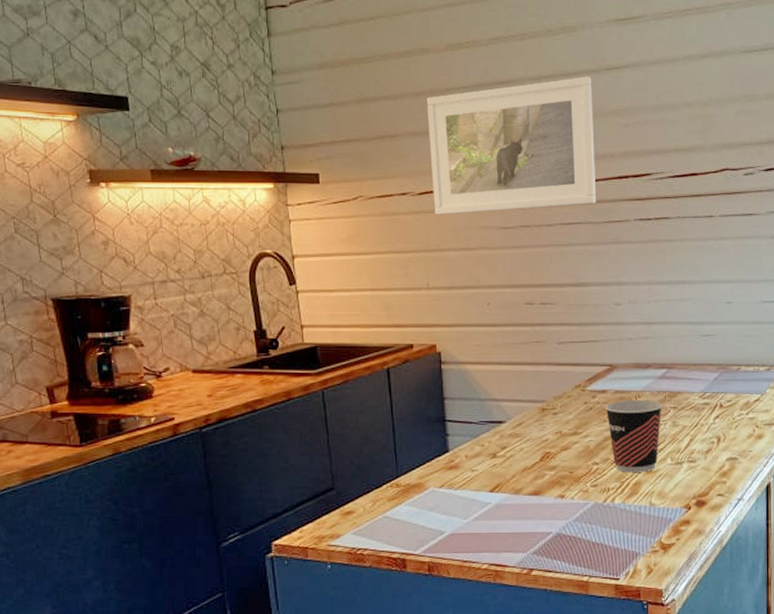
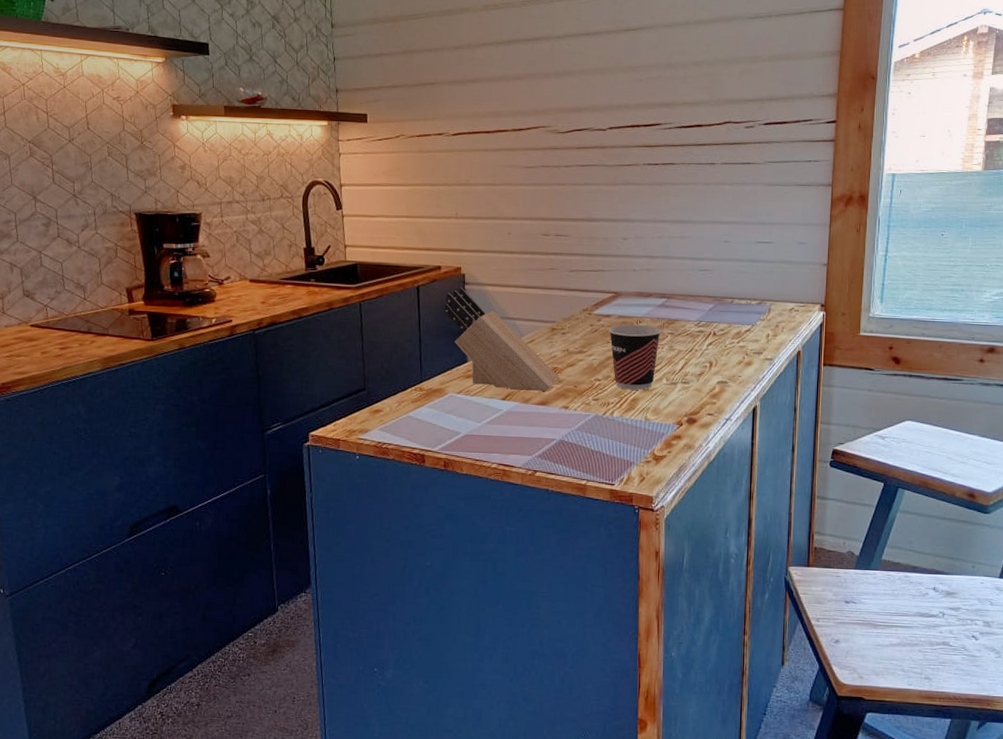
knife block: none [419,367,554,480] -> present [444,287,561,391]
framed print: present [426,76,597,215] -> none [464,36,611,154]

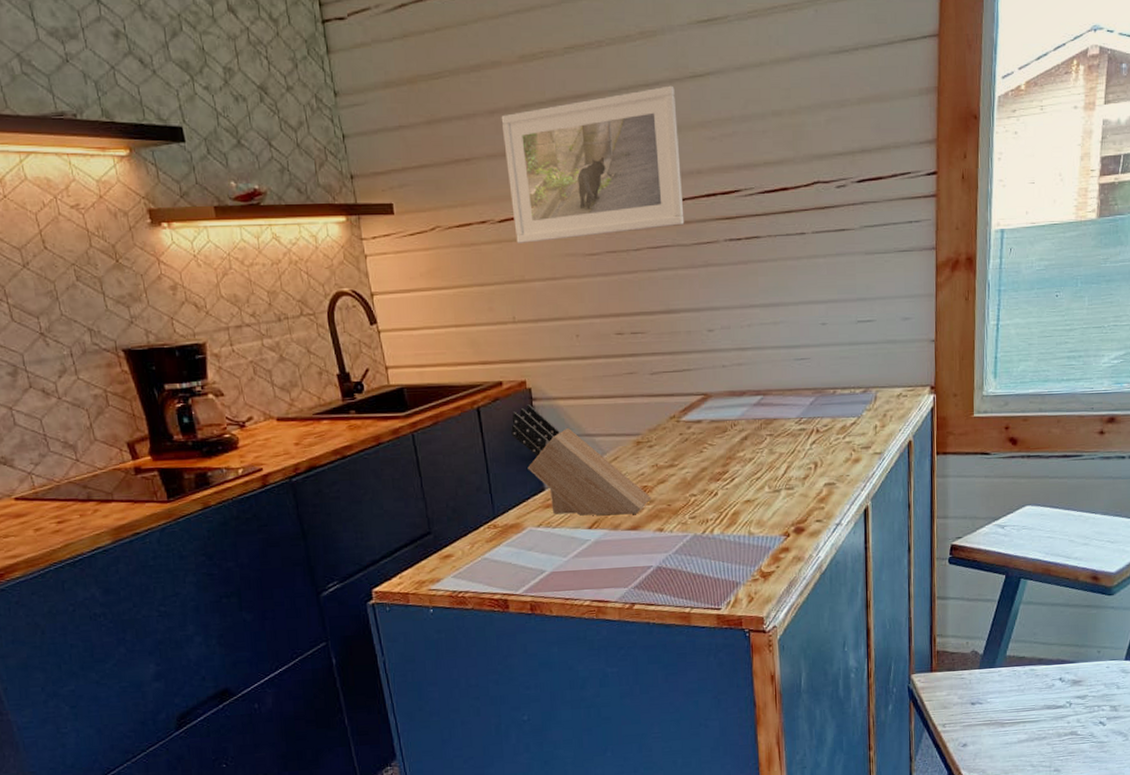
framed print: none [464,36,611,154] -> present [501,85,685,243]
cup: present [609,324,662,390] -> none [701,428,760,503]

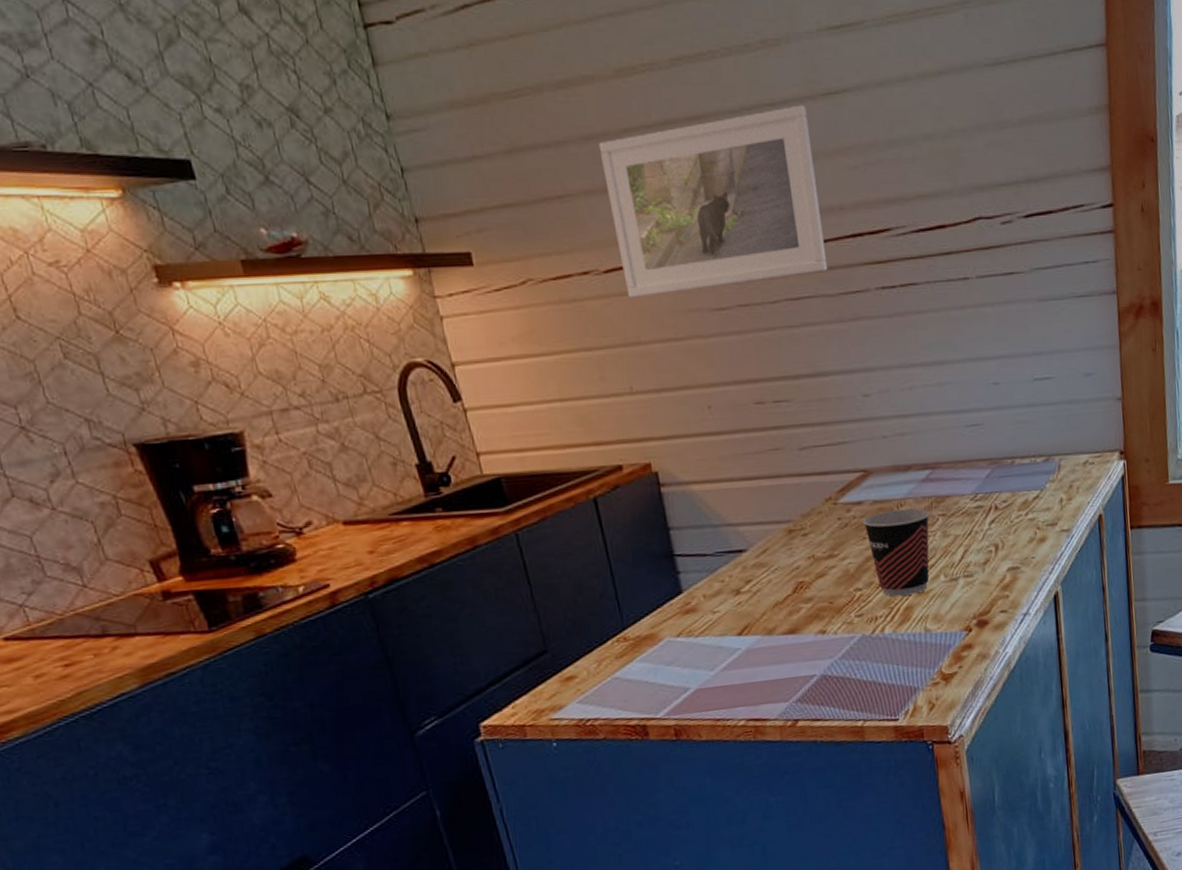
knife block: present [511,404,652,516] -> none [636,491,810,621]
cup: none [701,428,760,503] -> present [863,508,931,597]

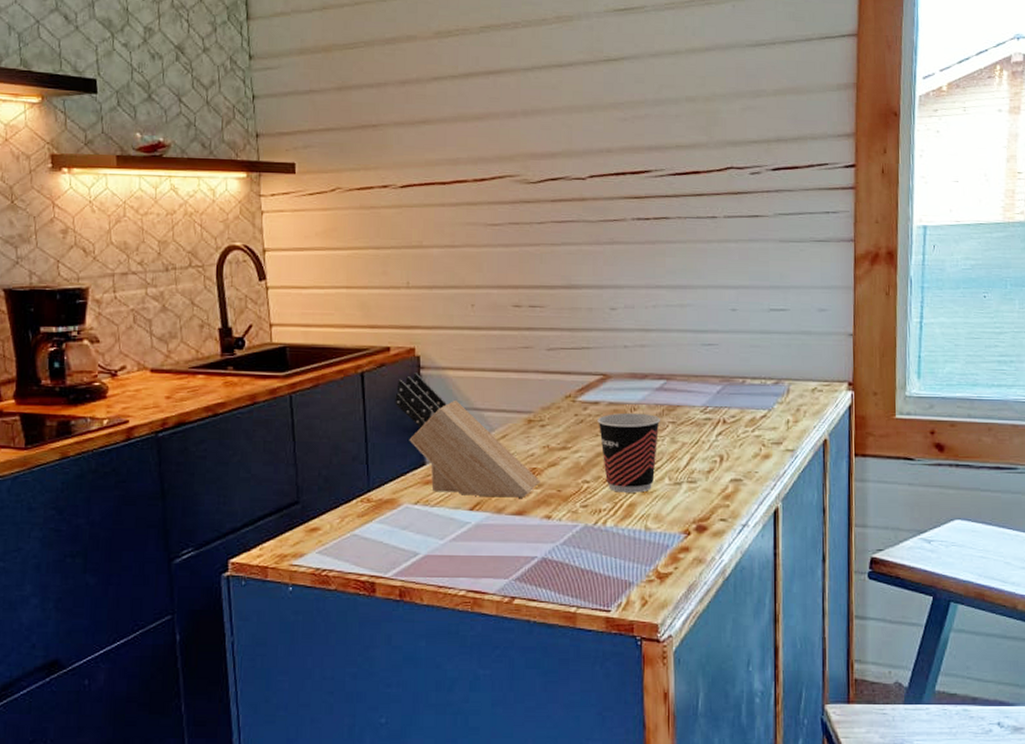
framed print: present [598,105,828,298] -> none [412,67,592,210]
knife block: none [636,491,810,621] -> present [395,373,541,498]

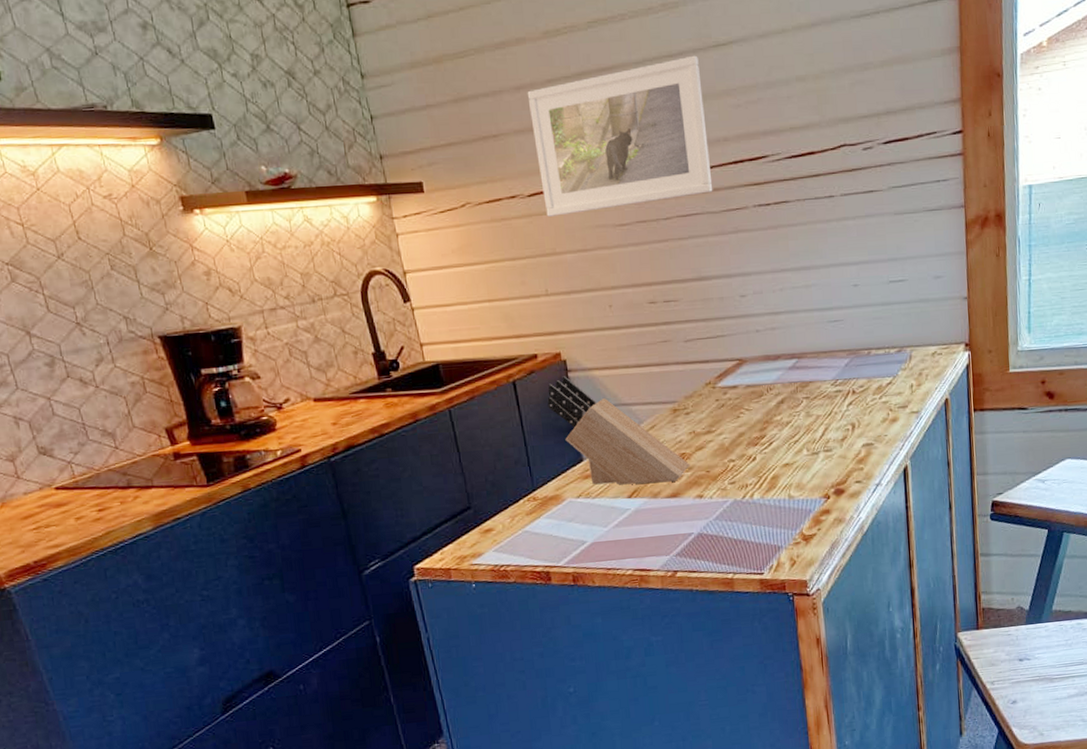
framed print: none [412,67,592,210] -> present [527,55,713,217]
cup: present [597,412,661,493] -> none [737,392,796,467]

